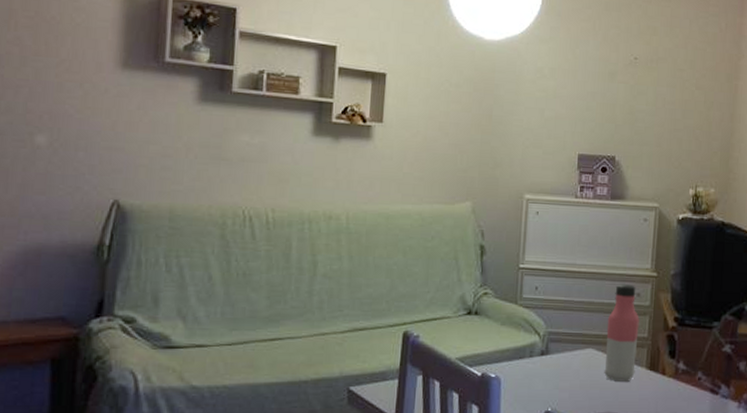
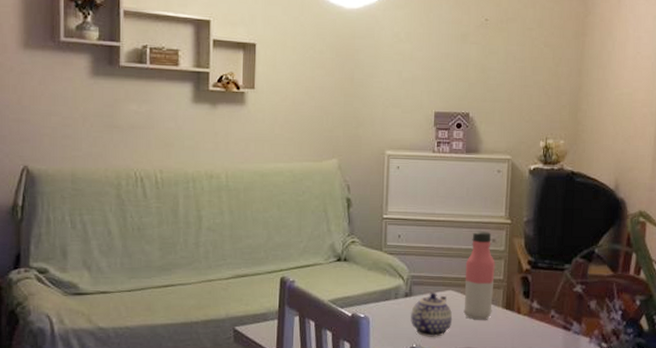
teapot: none [546,351,592,400] -> present [411,293,453,337]

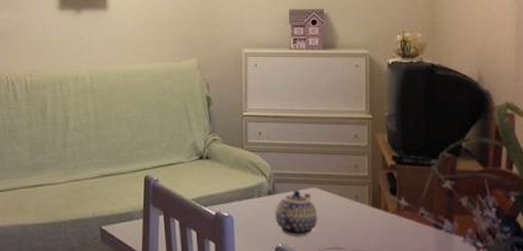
water bottle: present [463,231,495,320] -> none [328,127,359,218]

